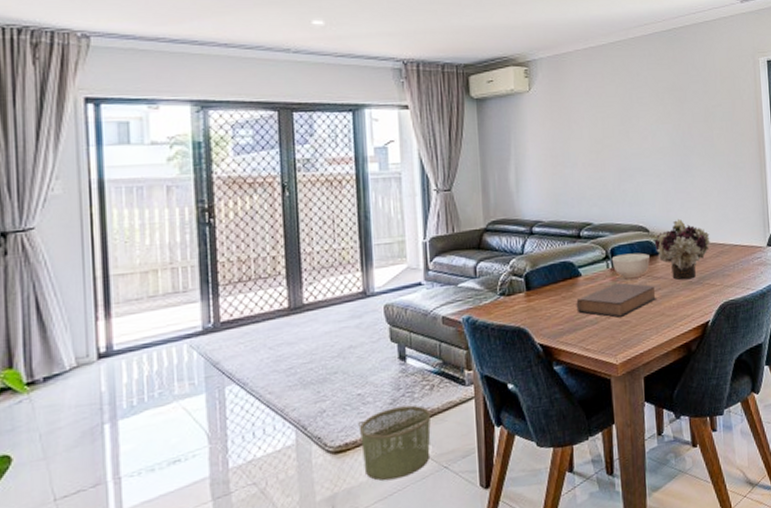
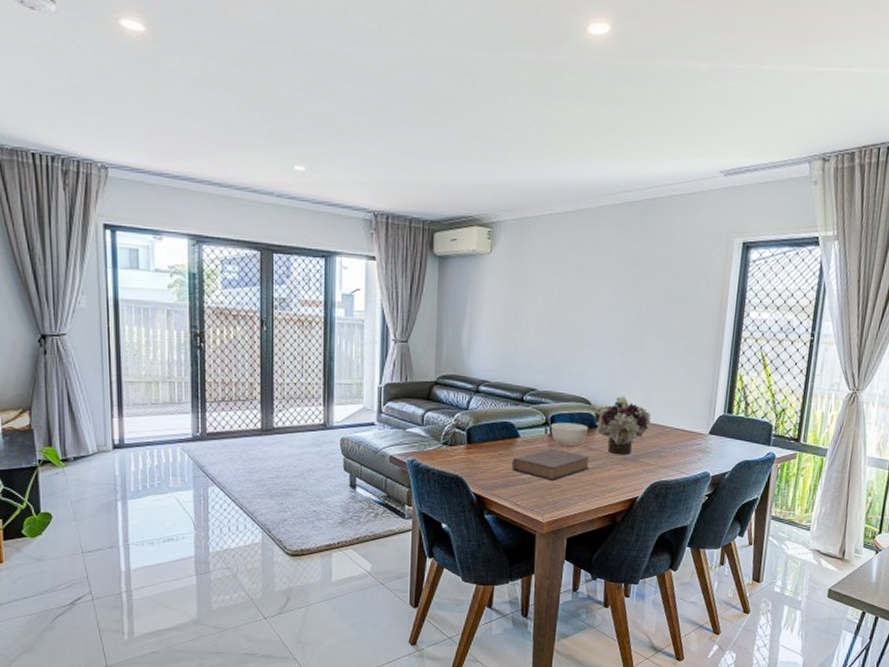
basket: present [358,405,433,481] -> none [312,527,375,586]

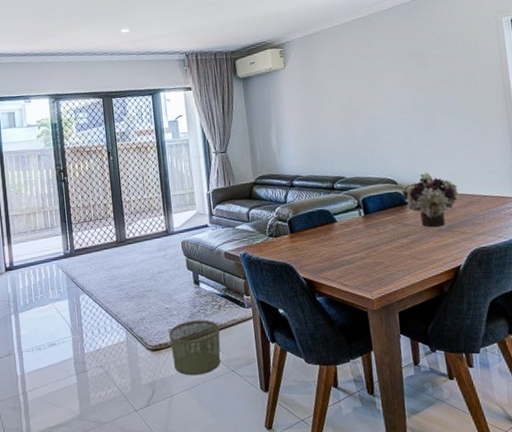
basket: none [312,527,375,586] -> present [168,320,221,376]
book: present [511,448,590,480] -> none [333,228,407,259]
bowl: present [550,422,588,447] -> none [363,202,400,226]

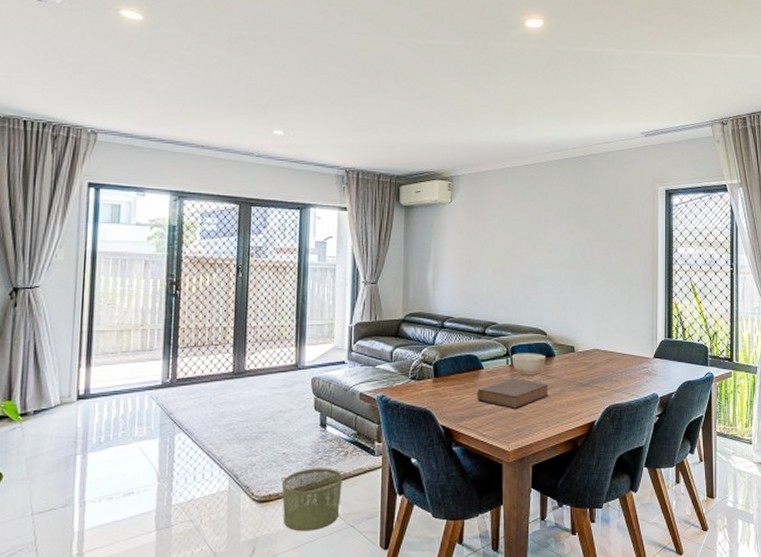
book: none [333,228,407,259] -> present [477,378,549,409]
bowl: none [363,202,400,226] -> present [511,353,545,376]
flower arrangement: present [402,172,458,228] -> none [550,325,602,382]

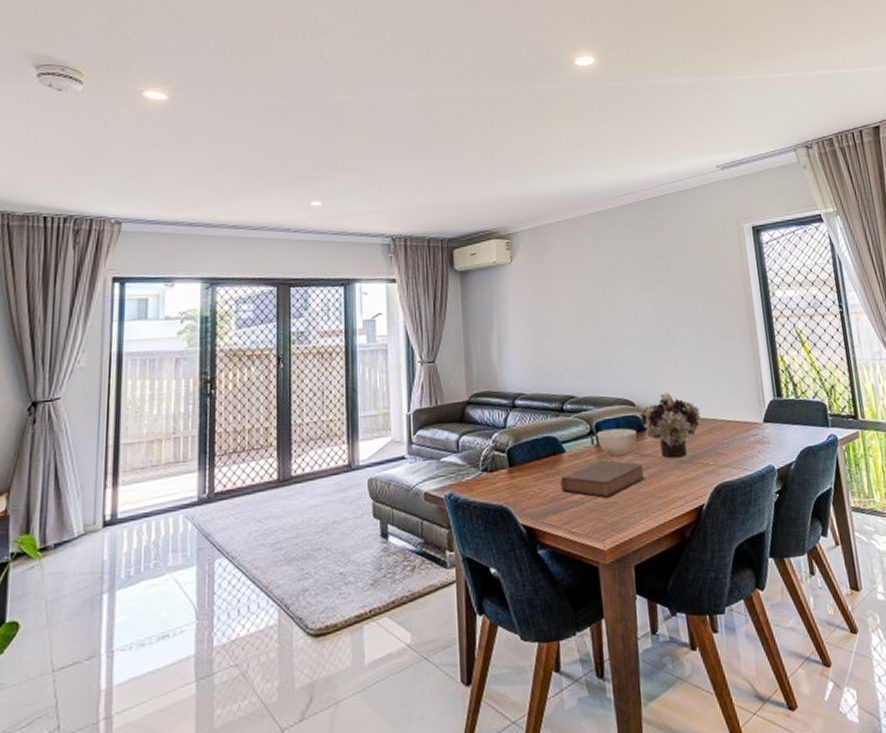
basket: present [281,468,345,532] -> none [339,587,414,670]
flower arrangement: none [550,325,602,382] -> present [640,392,701,459]

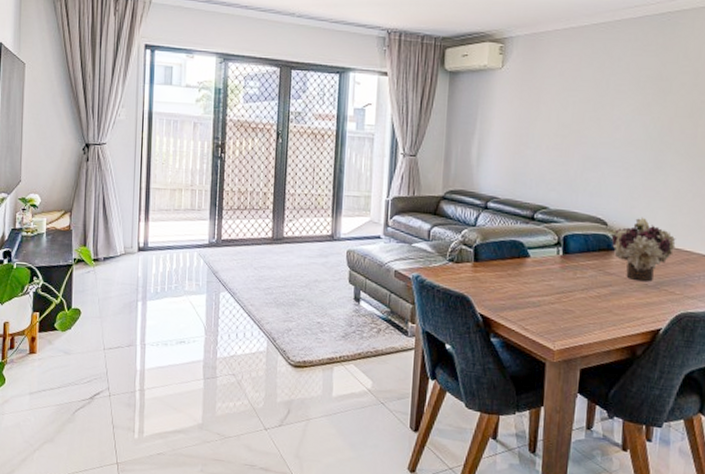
book: present [560,460,645,498] -> none [520,271,606,305]
bowl: present [596,428,637,457] -> none [563,243,604,270]

